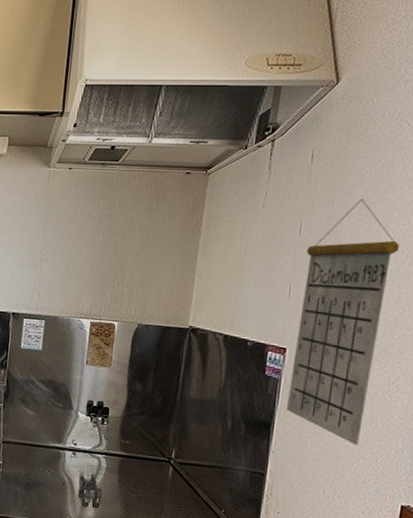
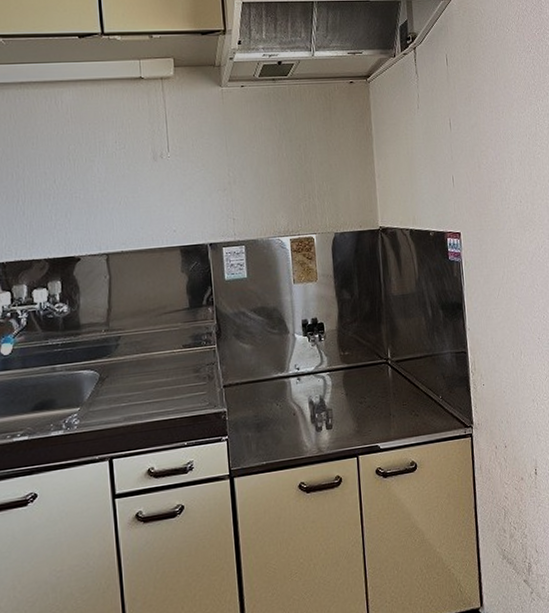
calendar: present [286,199,399,446] -> none [458,94,529,307]

